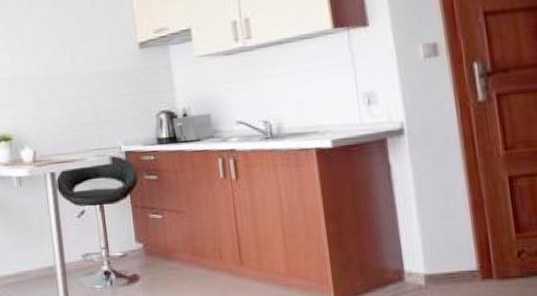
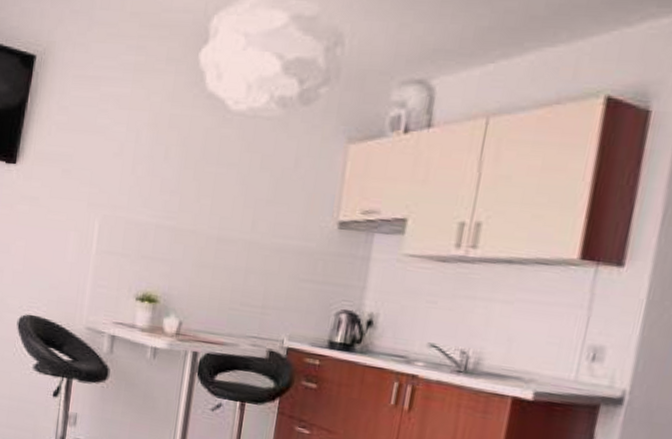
toaster: present [173,113,215,143] -> none [350,321,402,357]

